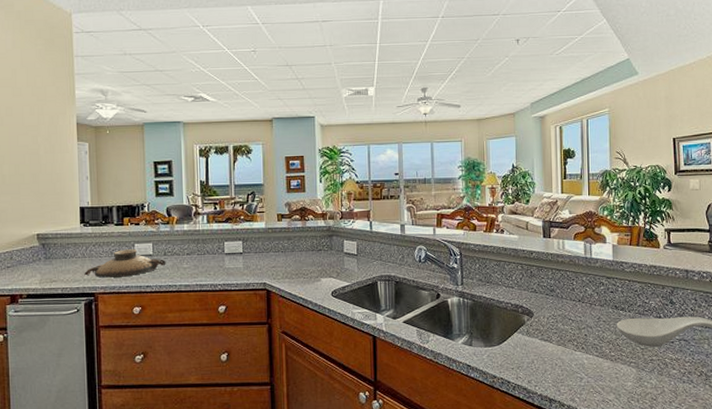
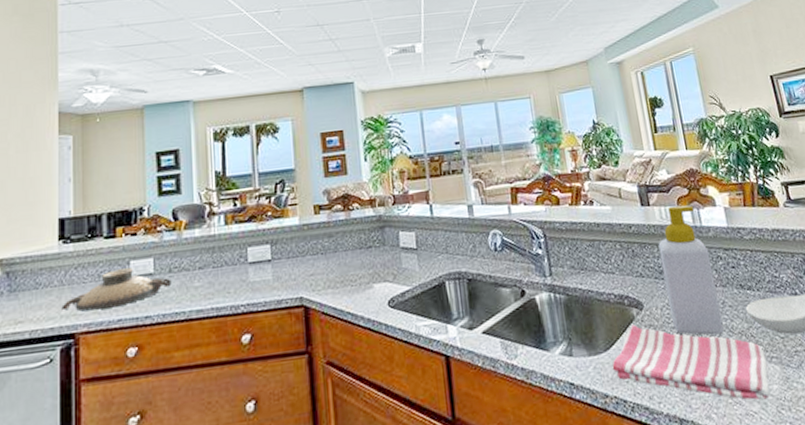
dish towel: none [502,328,626,392] -> present [612,325,770,400]
soap bottle: none [553,240,596,341] -> present [658,205,724,335]

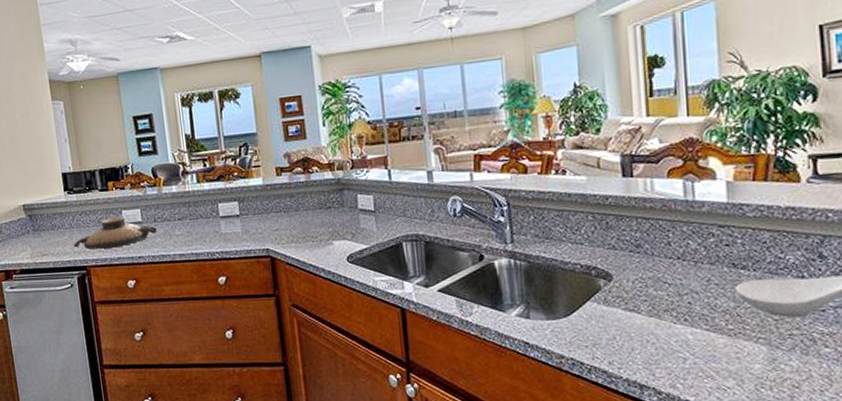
dish towel: present [612,325,770,400] -> none [571,295,752,377]
soap bottle: present [658,205,724,335] -> none [638,178,705,311]

